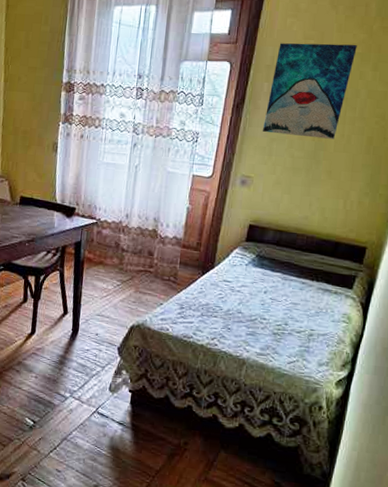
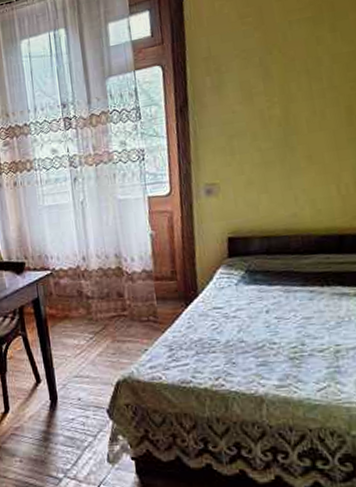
wall art: present [263,43,357,139] -> none [212,9,306,131]

